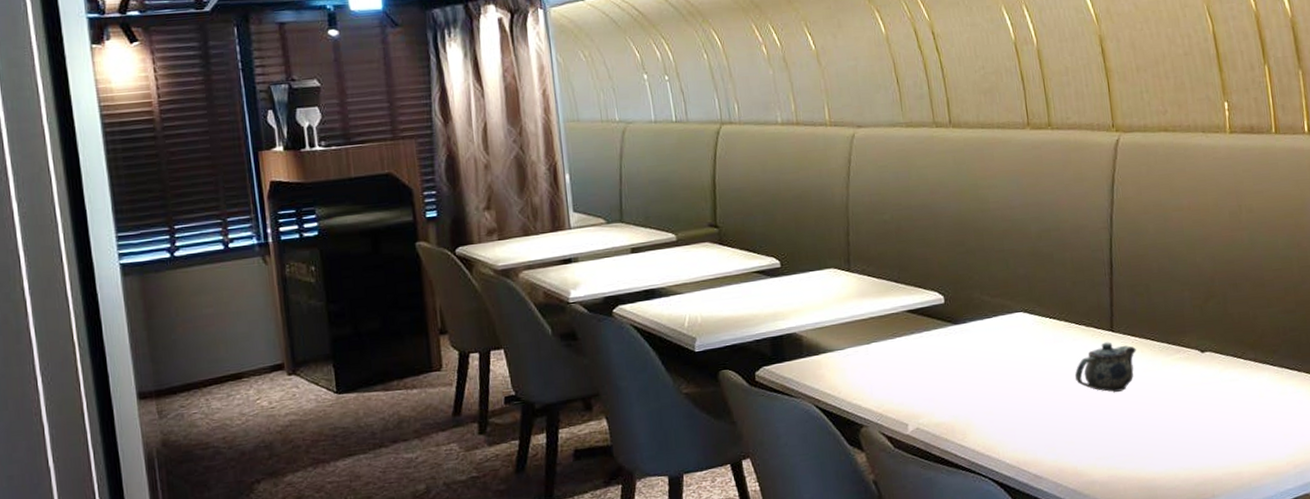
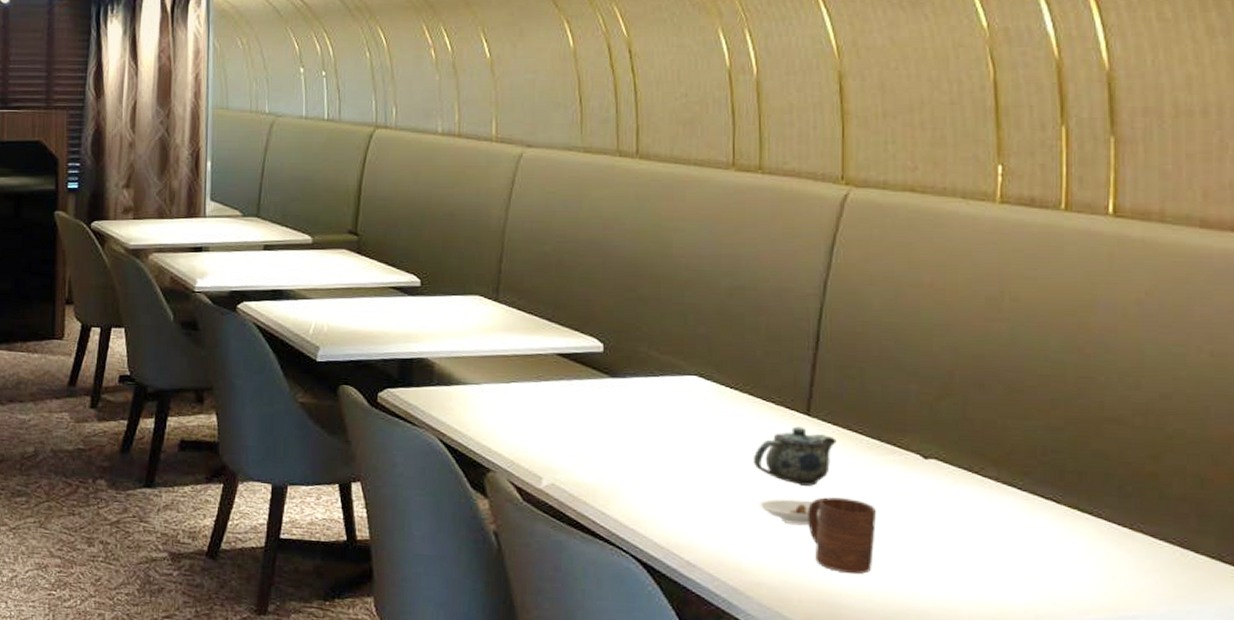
saucer: none [1083,403,1132,427] -> present [758,498,820,526]
cup: none [1121,396,1175,460] -> present [808,497,876,574]

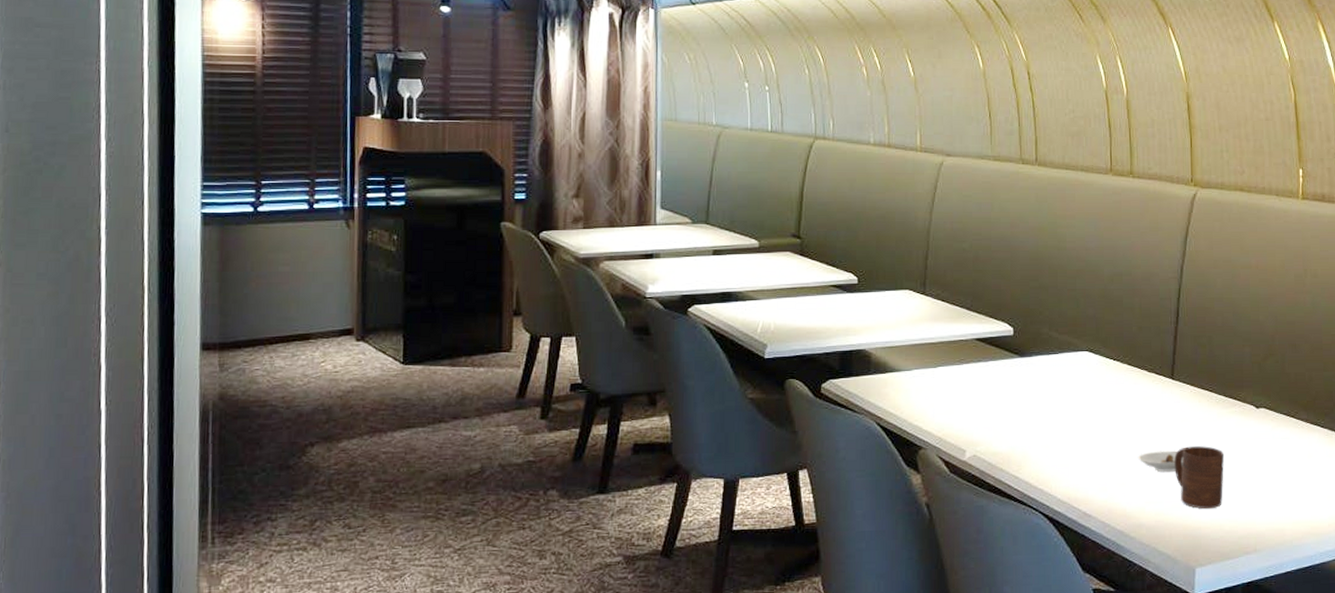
teapot: present [752,426,837,486] -> none [1132,389,1194,439]

